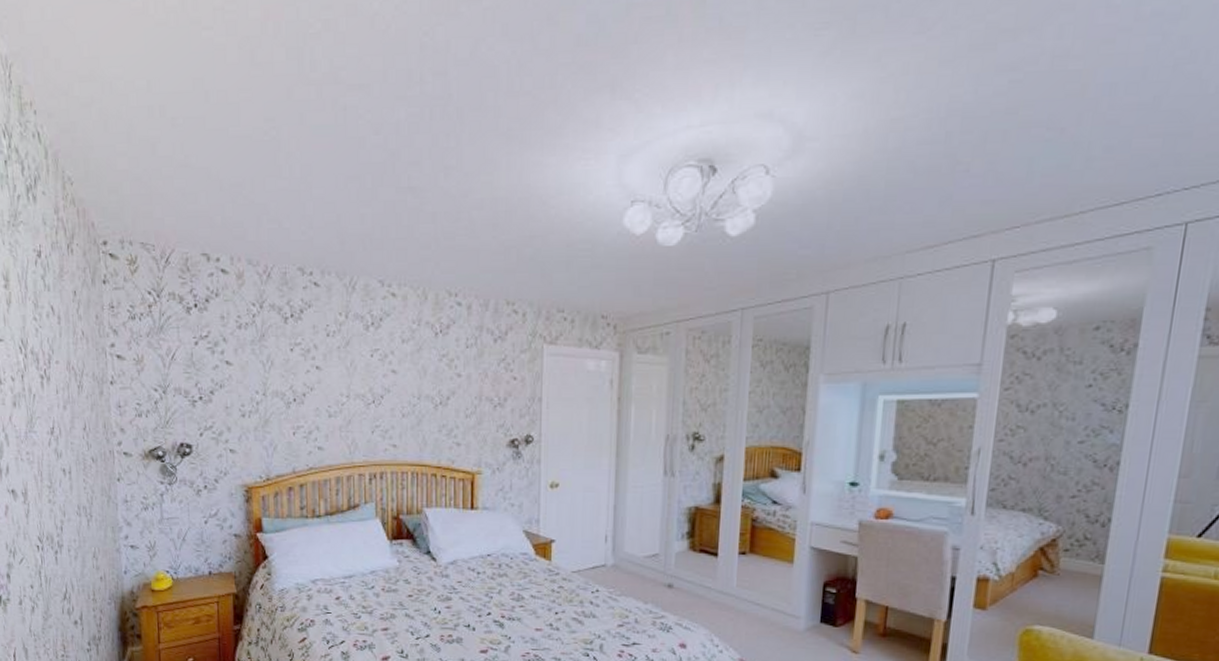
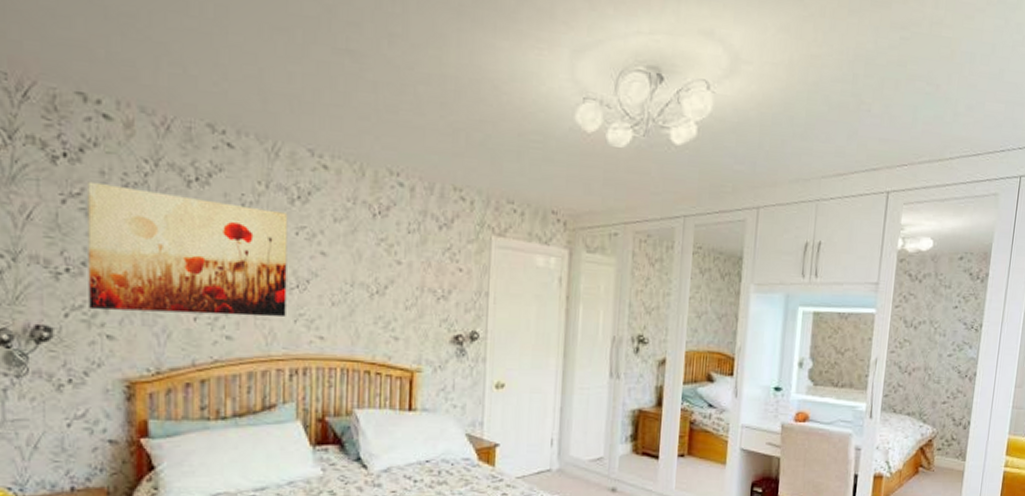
wall art: none [212,325,365,430] -> present [88,181,288,318]

